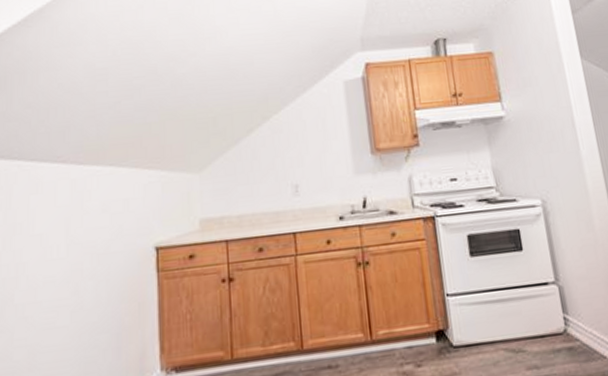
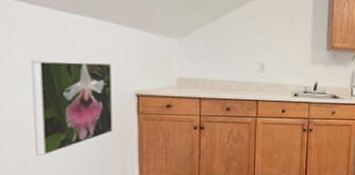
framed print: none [47,214,130,342] -> present [31,60,113,155]

